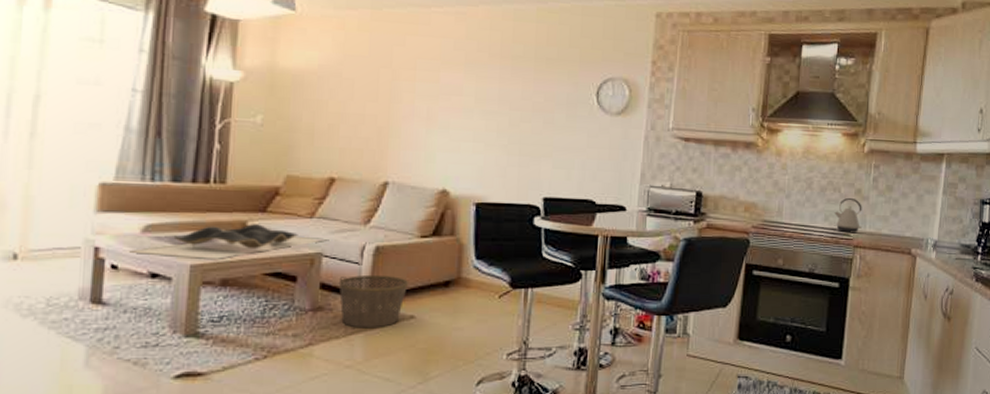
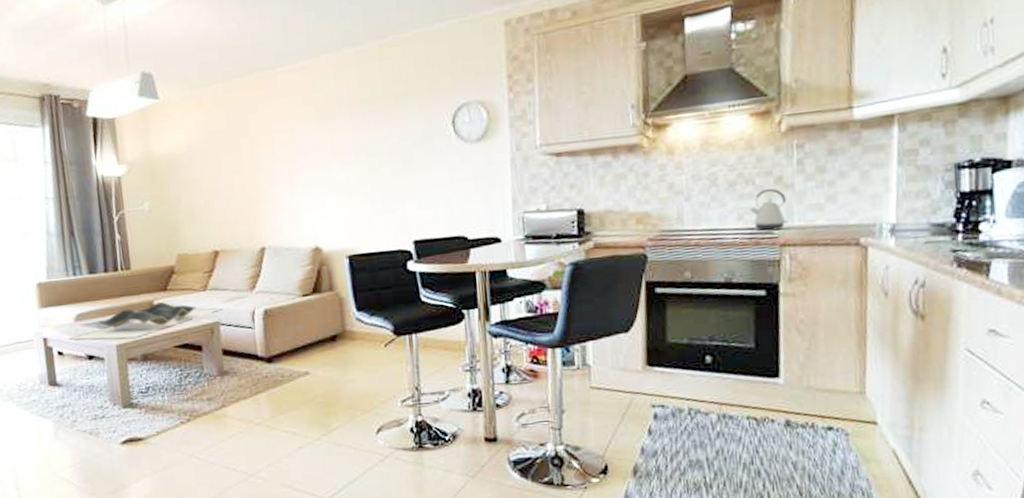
basket: present [338,274,409,328] -> none [237,336,299,388]

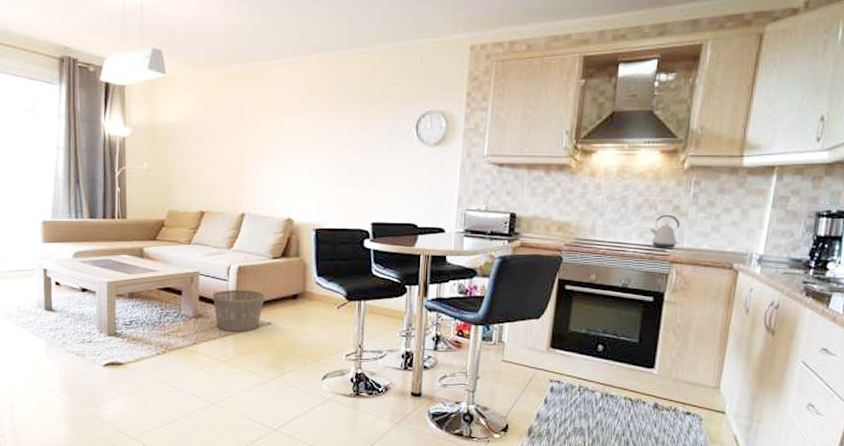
throw blanket: present [66,302,223,341] -> none [64,250,203,278]
basket: none [237,336,299,388] -> present [212,289,266,332]

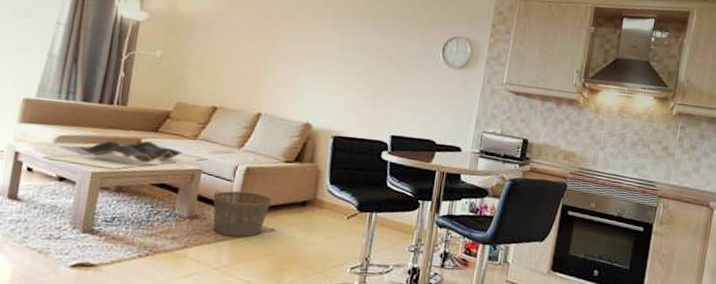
throw blanket: none [64,250,203,278] -> present [40,140,209,169]
kettle: present [650,214,680,249] -> none [643,153,668,185]

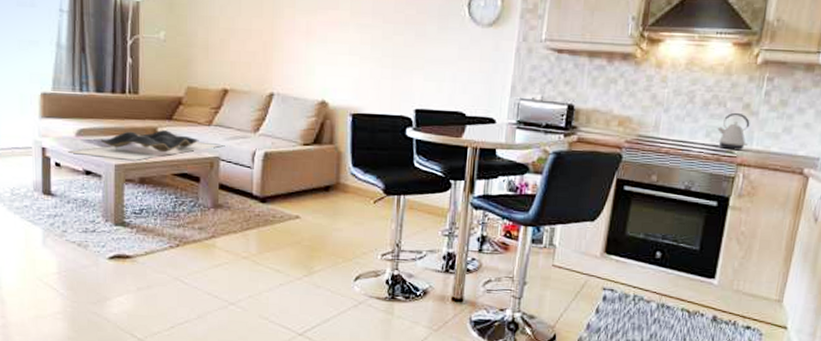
basket: present [213,191,273,238] -> none [234,178,294,226]
kettle: none [643,153,668,185] -> present [717,112,750,151]

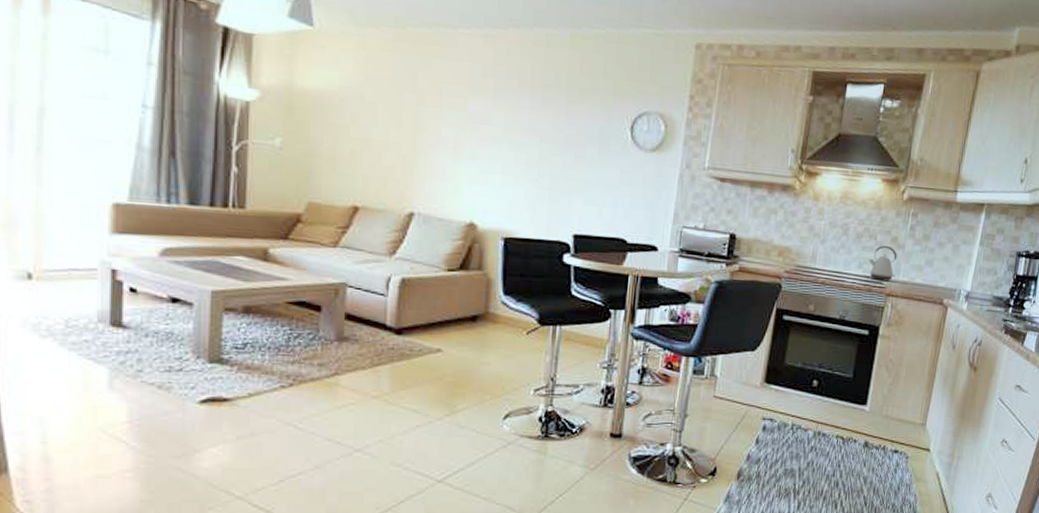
throw blanket: present [65,130,225,161] -> none [144,251,354,286]

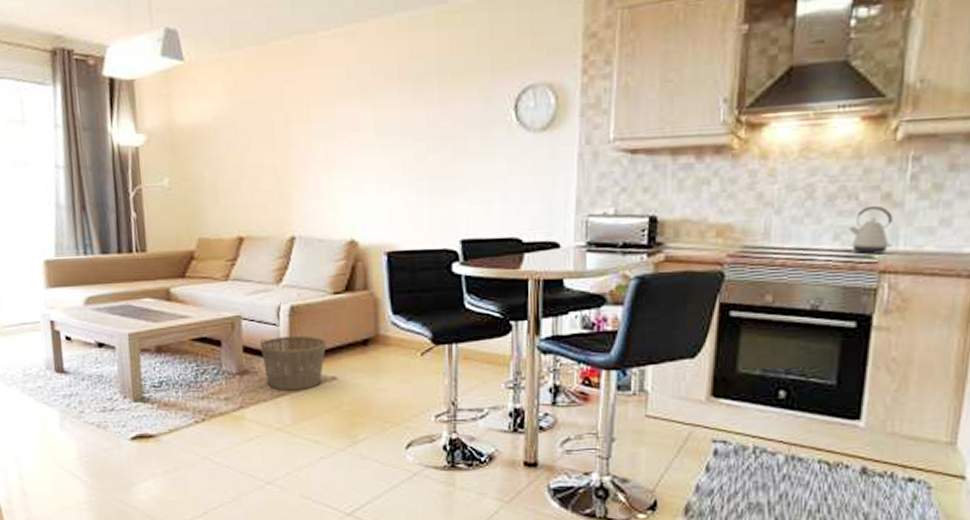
basket: none [364,307,436,360] -> present [259,335,327,391]

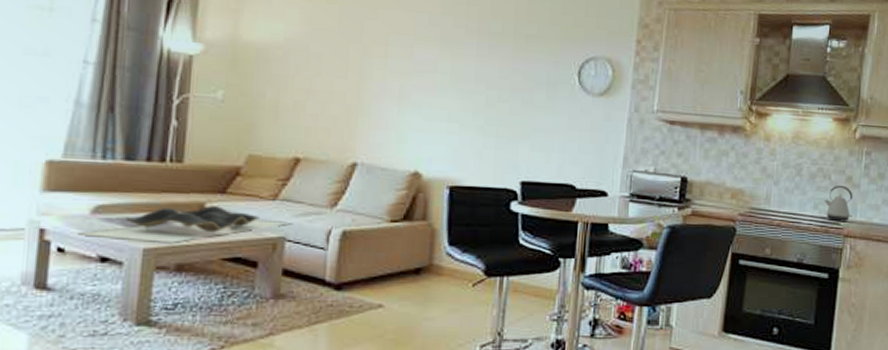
throw blanket: none [75,290,246,327] -> present [74,206,293,243]
basket: present [259,335,327,391] -> none [302,260,378,318]

